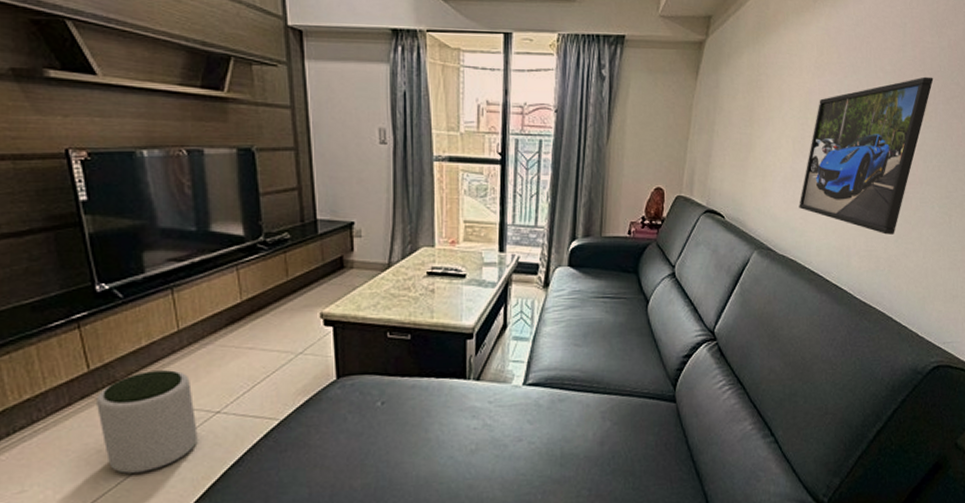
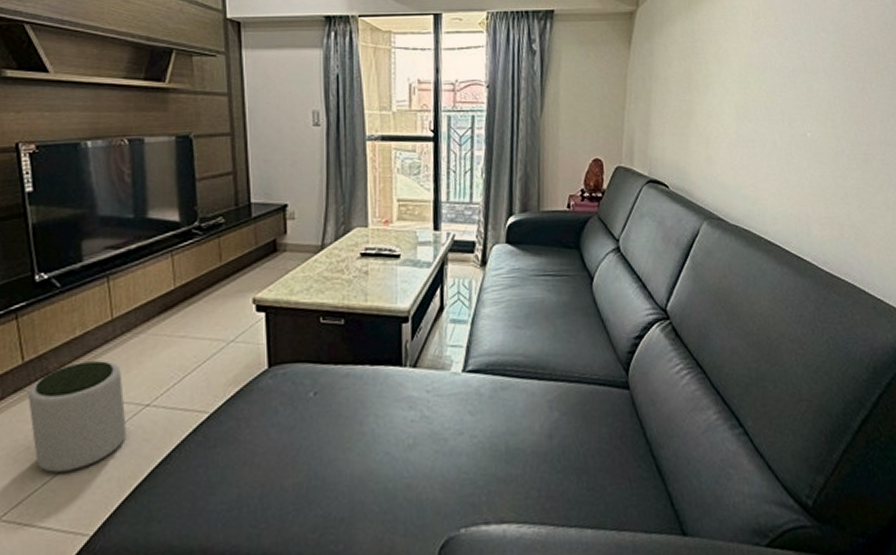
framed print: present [799,76,934,235] -> none [748,34,881,200]

